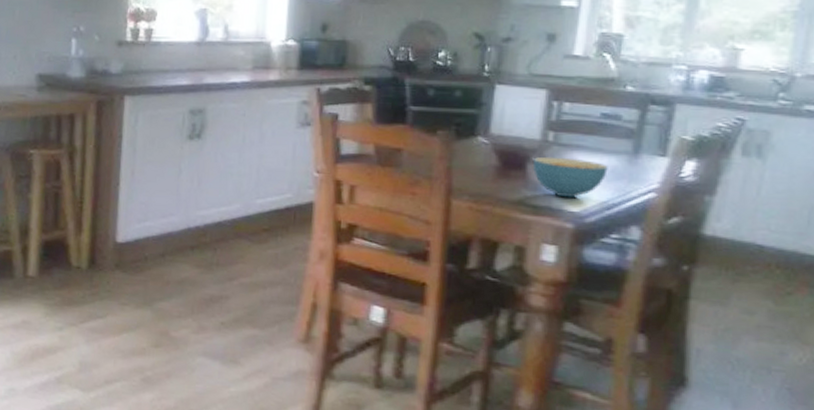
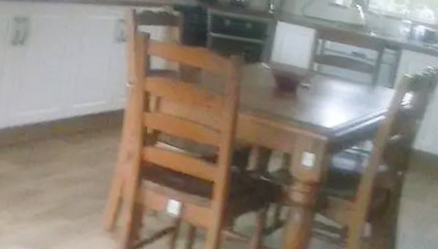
cereal bowl: present [533,156,608,199] -> none [301,82,354,117]

